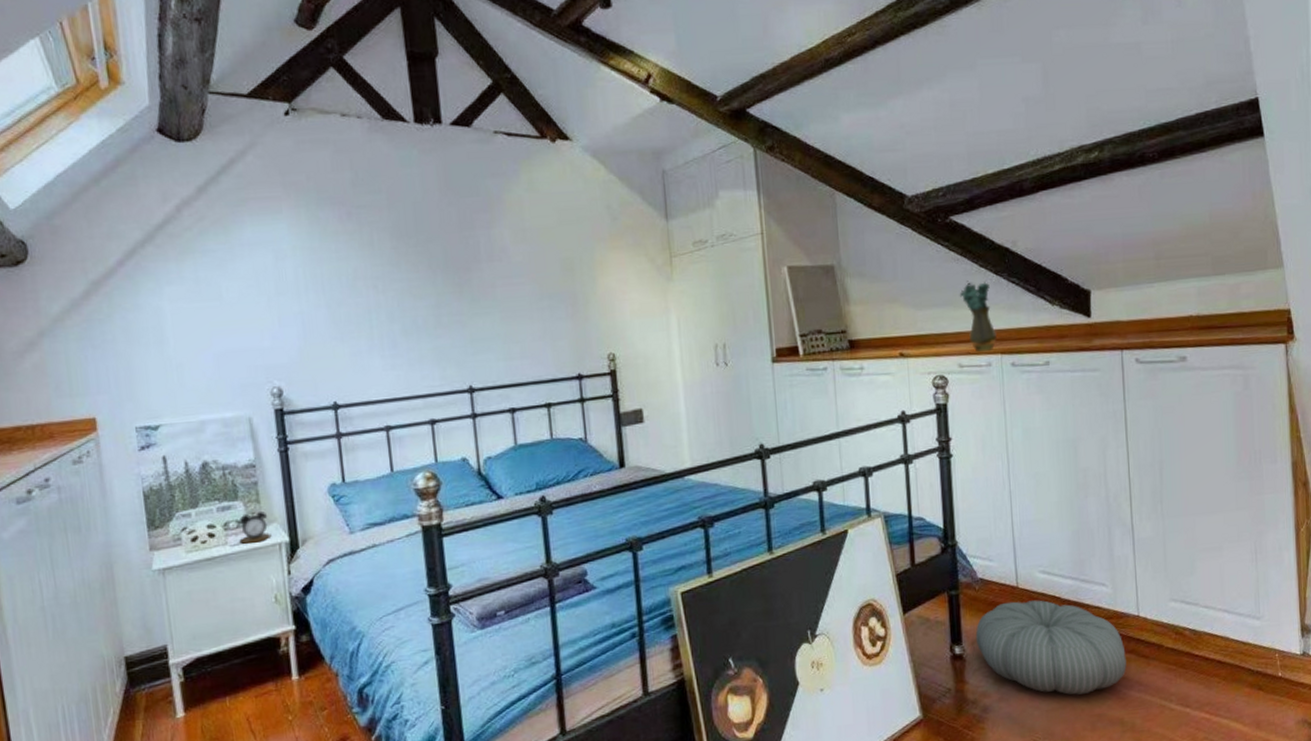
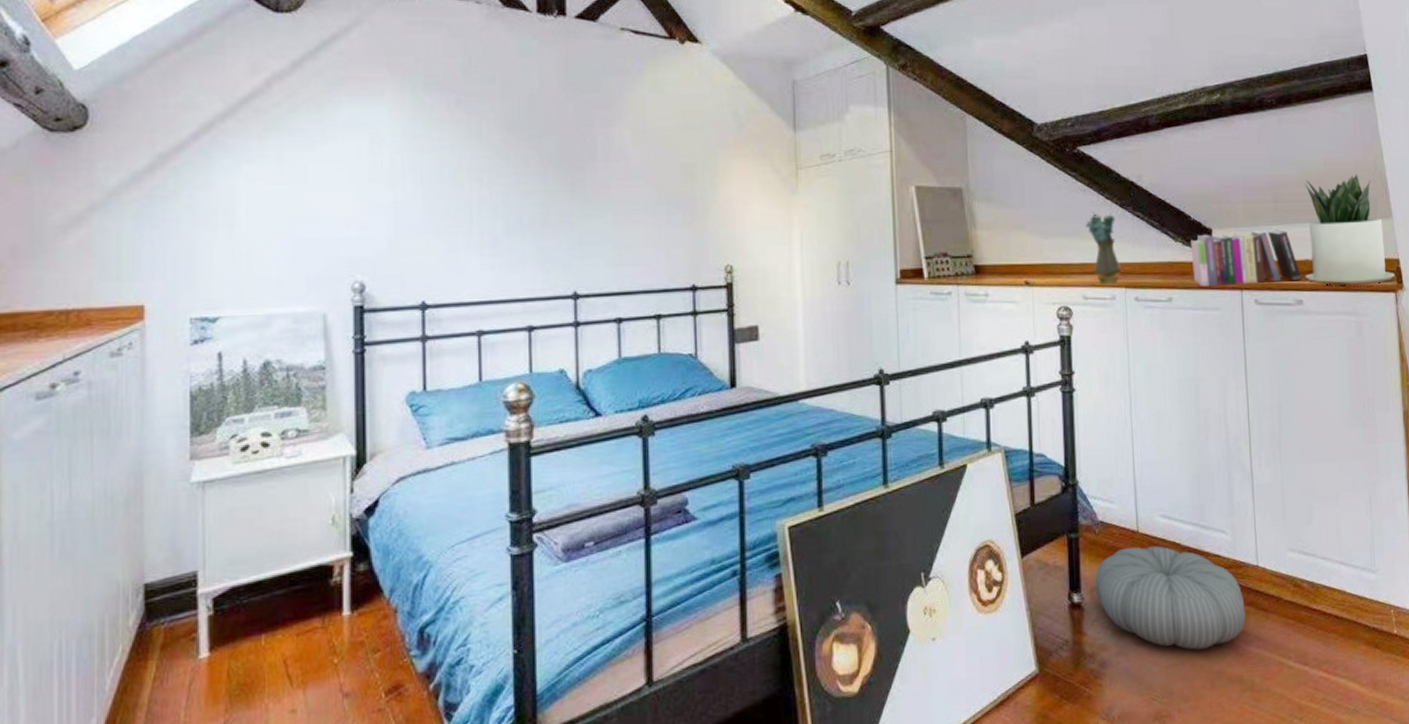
alarm clock: present [238,509,272,544] -> none [297,417,336,456]
books: none [1068,287,1185,349] -> present [1190,229,1302,287]
planter: none [1189,224,1285,340] -> present [1305,174,1395,285]

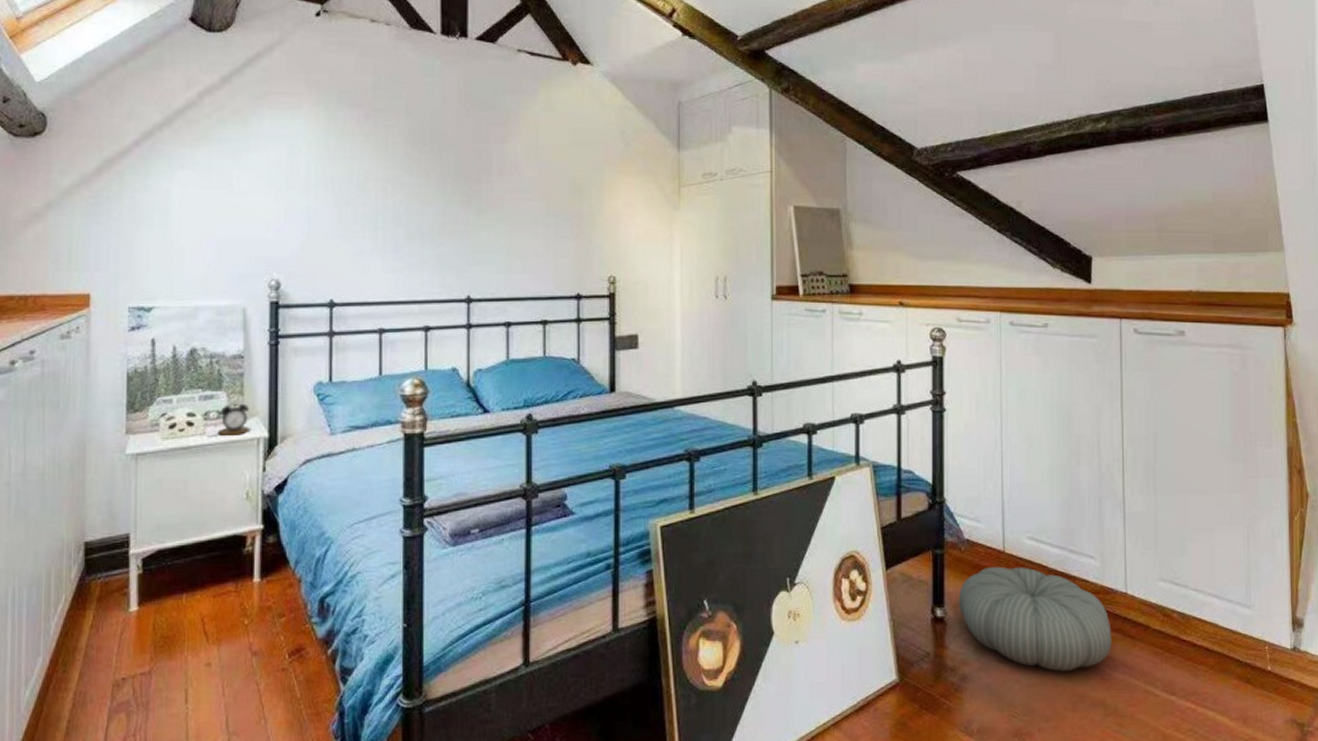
alarm clock: none [297,417,336,456] -> present [218,401,251,435]
vase: present [1085,212,1121,285] -> none [962,236,997,309]
books: present [1190,229,1302,287] -> none [1069,259,1184,314]
planter: present [1305,174,1395,285] -> none [1188,205,1284,317]

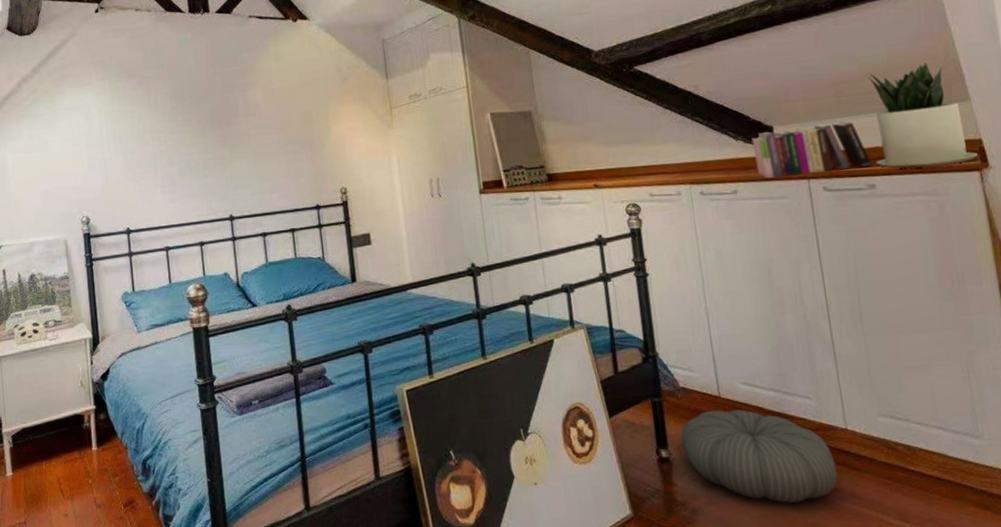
alarm clock: present [218,401,251,435] -> none [55,311,79,339]
books: none [1069,259,1184,314] -> present [751,121,872,179]
planter: none [1188,205,1284,317] -> present [868,62,978,169]

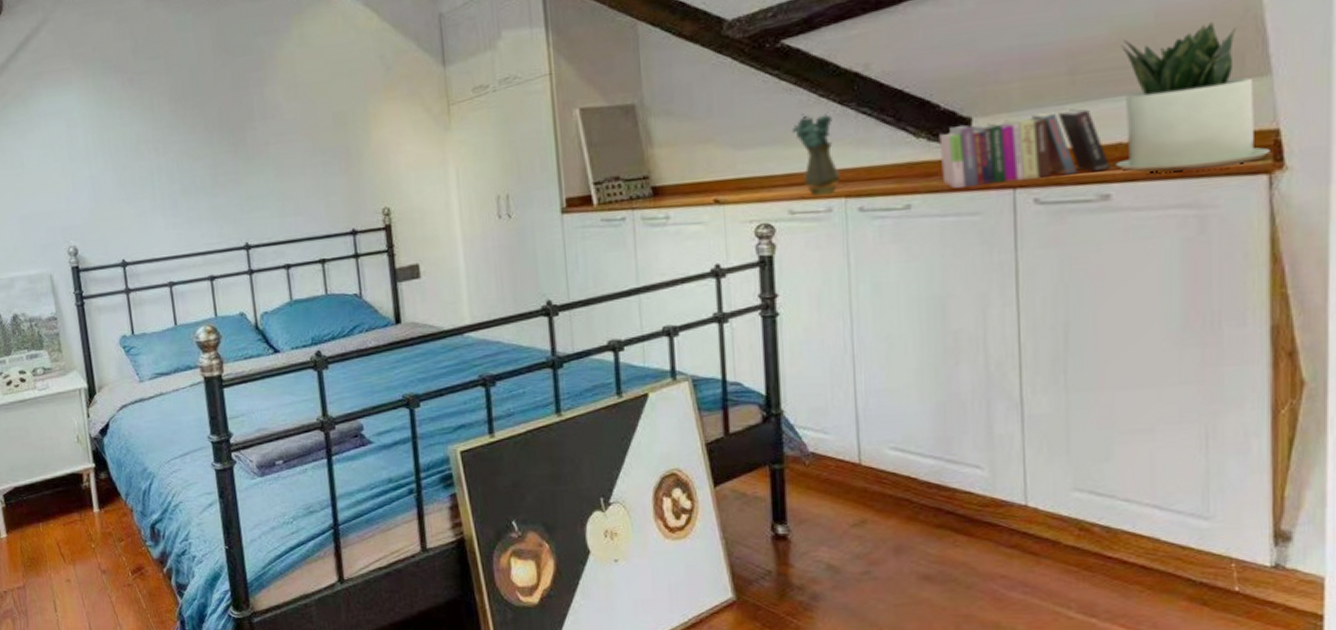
vase: none [646,121,685,183] -> present [791,114,840,197]
pouf: present [680,409,838,503] -> none [803,480,1007,590]

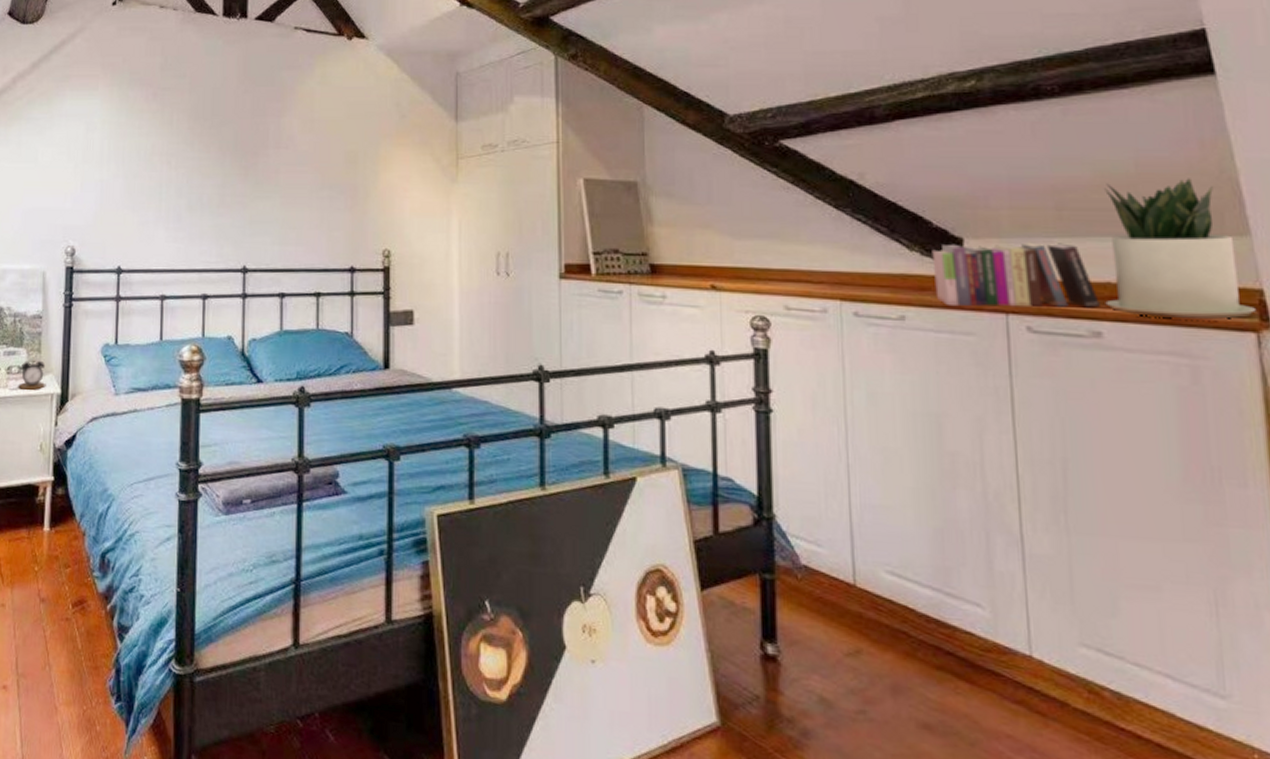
alarm clock: none [44,358,73,389] -> present [18,358,46,390]
vase: present [791,114,840,197] -> none [788,213,835,296]

